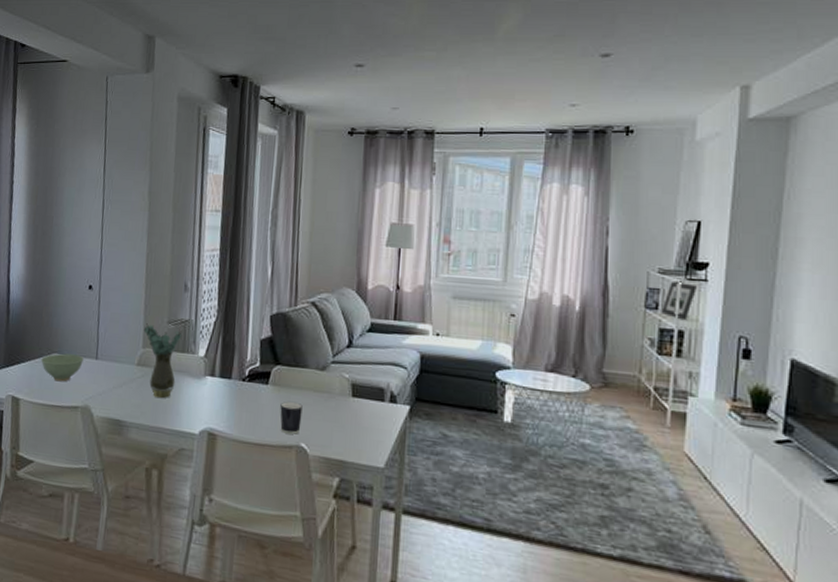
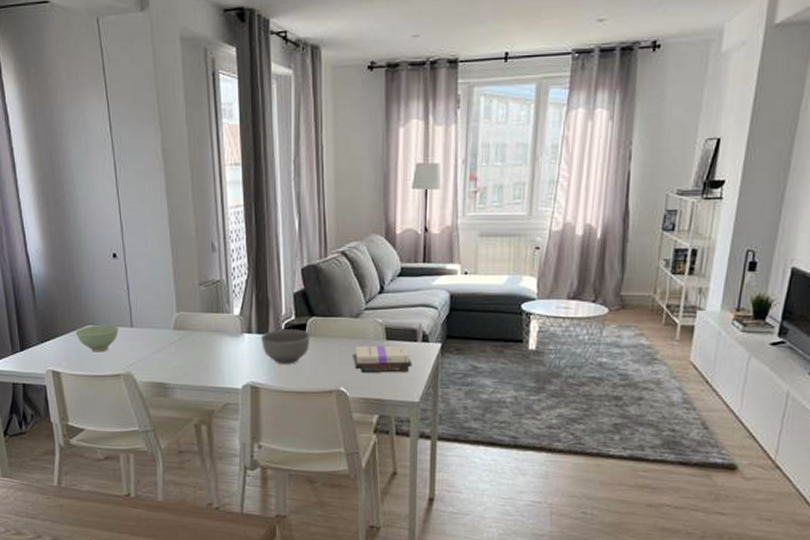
vase: present [143,323,183,398] -> none [175,287,215,359]
bowl: none [223,375,274,413] -> present [261,329,310,365]
mug: present [280,401,303,434] -> none [318,349,340,380]
books: none [315,400,379,434] -> present [352,345,413,373]
picture frame: present [661,280,697,319] -> none [677,201,712,238]

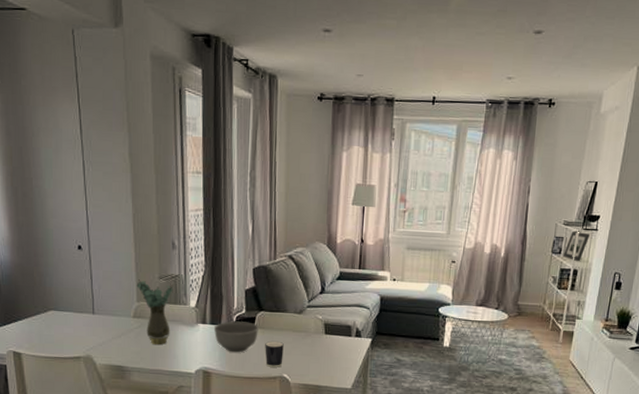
bowl: present [75,324,119,352] -> none [38,310,80,336]
vase: none [175,287,215,359] -> present [136,279,174,345]
mug: none [318,349,340,380] -> present [265,340,284,367]
books: present [352,345,413,373] -> none [294,338,347,363]
picture frame: none [677,201,712,238] -> present [563,230,590,261]

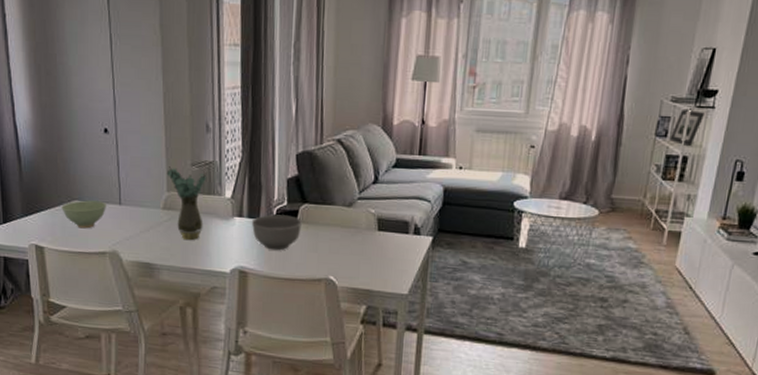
bowl: none [38,310,80,336] -> present [62,200,106,229]
mug: present [265,340,284,367] -> none [308,237,330,268]

